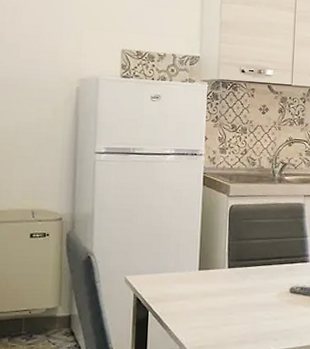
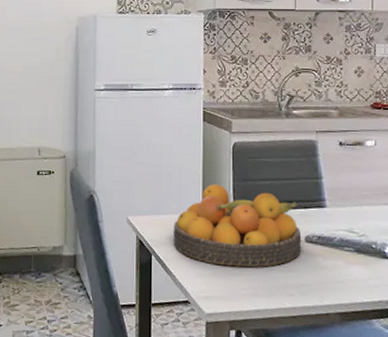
fruit bowl: none [170,243,287,318] -> present [173,184,302,268]

